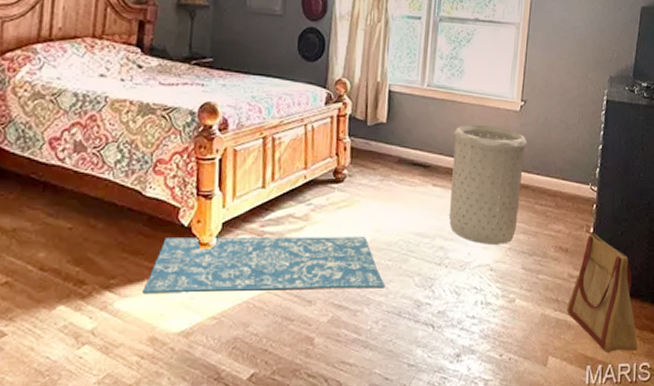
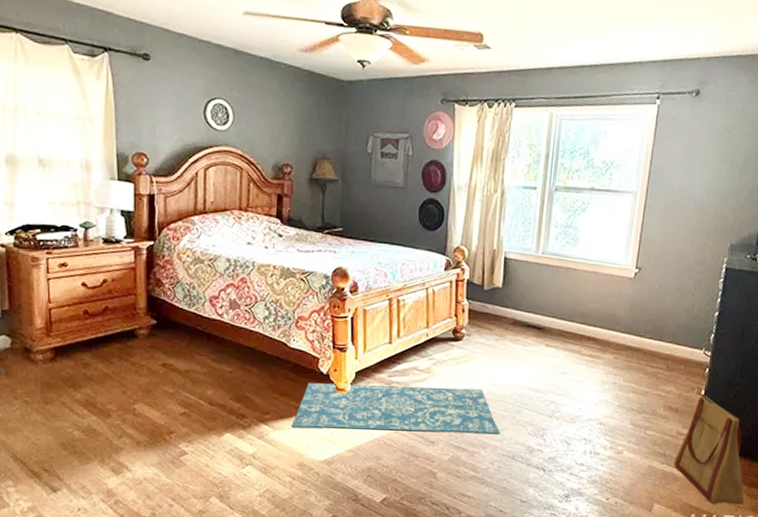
laundry basket: present [448,125,527,244] -> none [560,290,640,402]

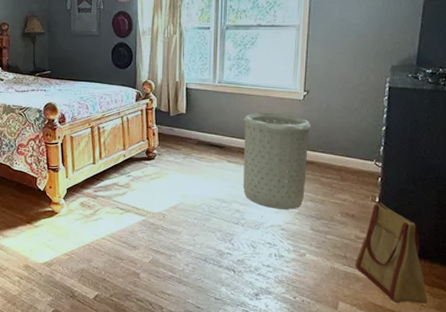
rug: present [292,383,500,434] -> none [17,198,193,239]
laundry basket: none [560,290,640,402] -> present [242,113,311,209]

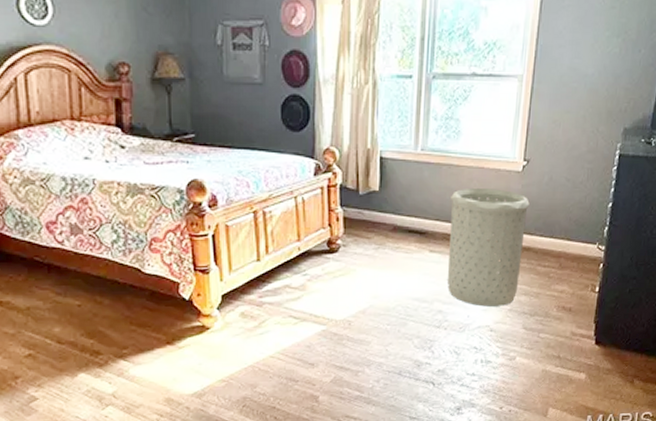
shopping bag: present [355,201,428,304] -> none [568,291,641,403]

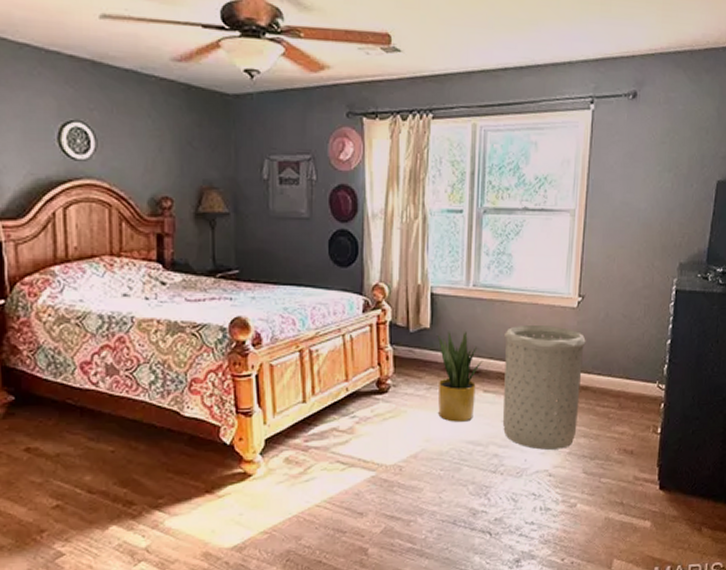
planter: none [385,193,430,280] -> present [437,331,484,422]

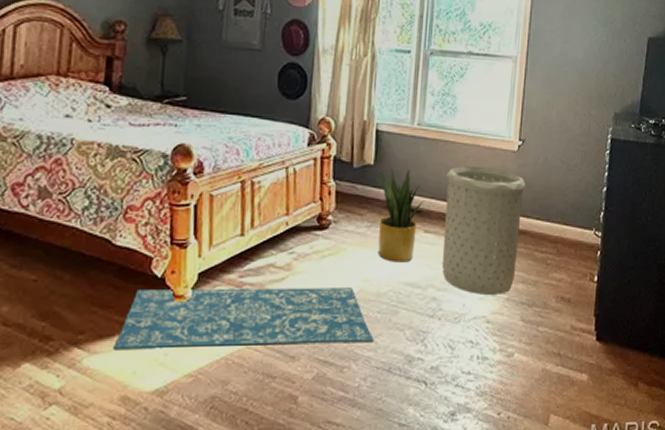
rug: none [192,447,438,511] -> present [113,287,374,349]

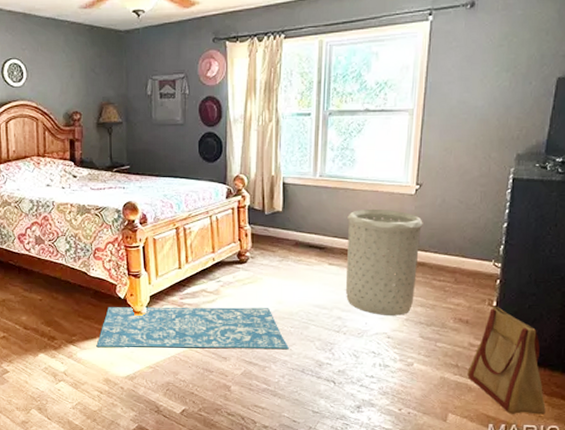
planter: present [378,168,425,262] -> none [288,213,329,289]
shopping bag: none [569,281,646,410] -> present [467,306,546,415]

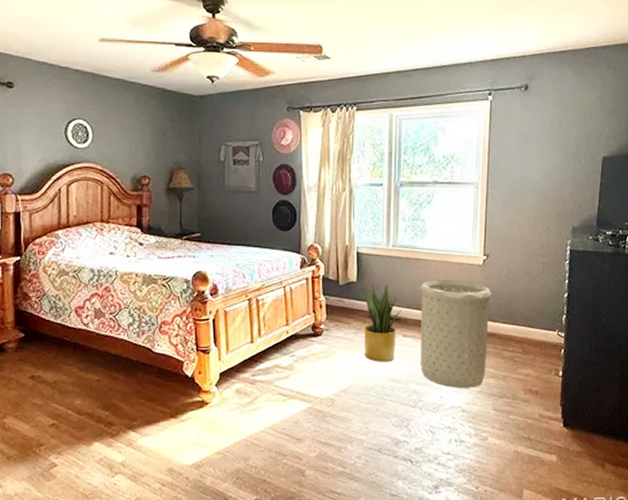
rug: present [96,306,289,349] -> none [159,383,365,432]
planter: none [288,213,329,289] -> present [363,284,403,362]
shopping bag: present [467,306,546,415] -> none [539,375,613,487]

